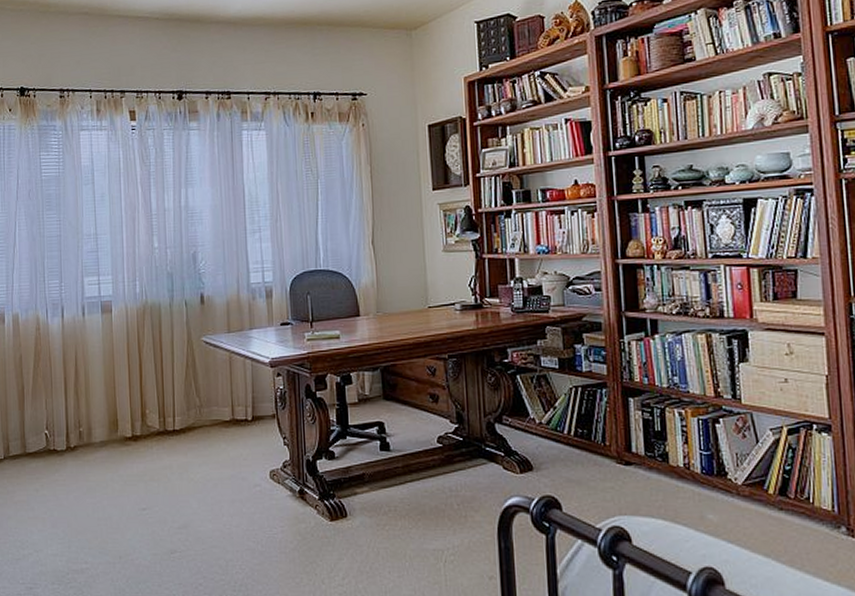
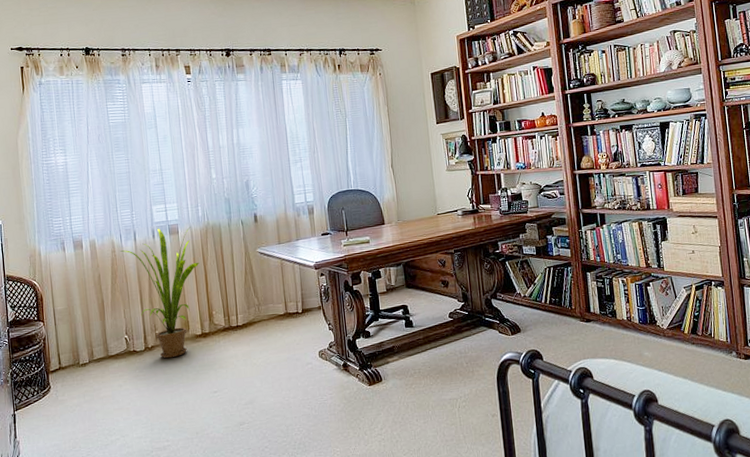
house plant: none [46,304,134,463] -> present [120,227,200,359]

